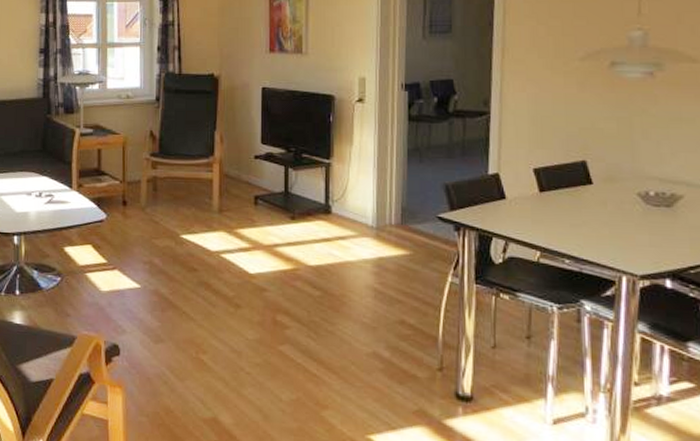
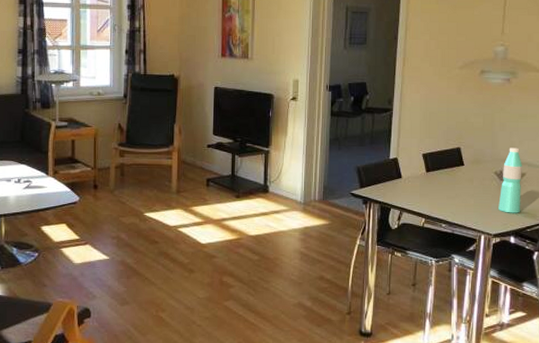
water bottle: none [645,161,679,249] -> present [498,147,522,213]

